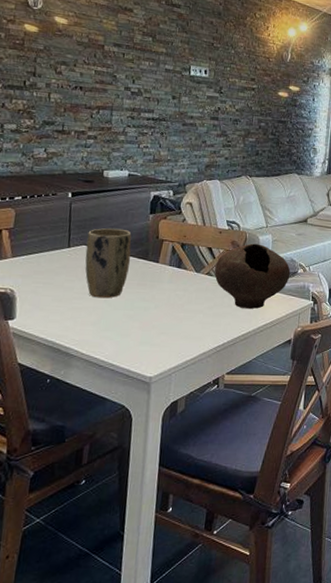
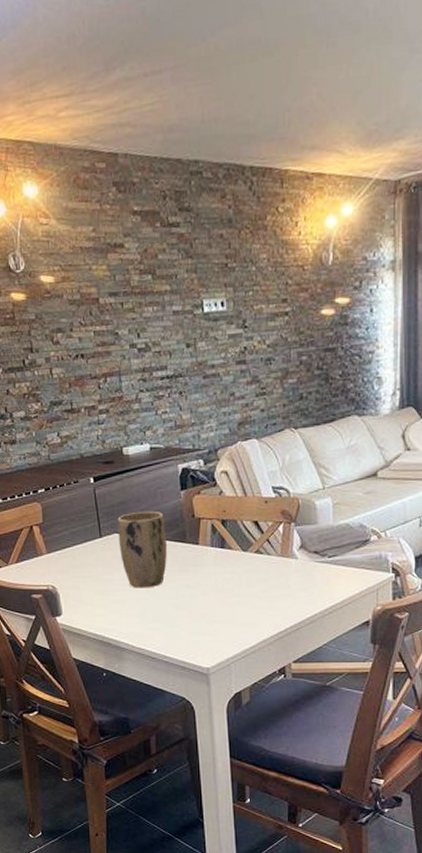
bowl: present [214,243,291,309] -> none [265,510,361,588]

